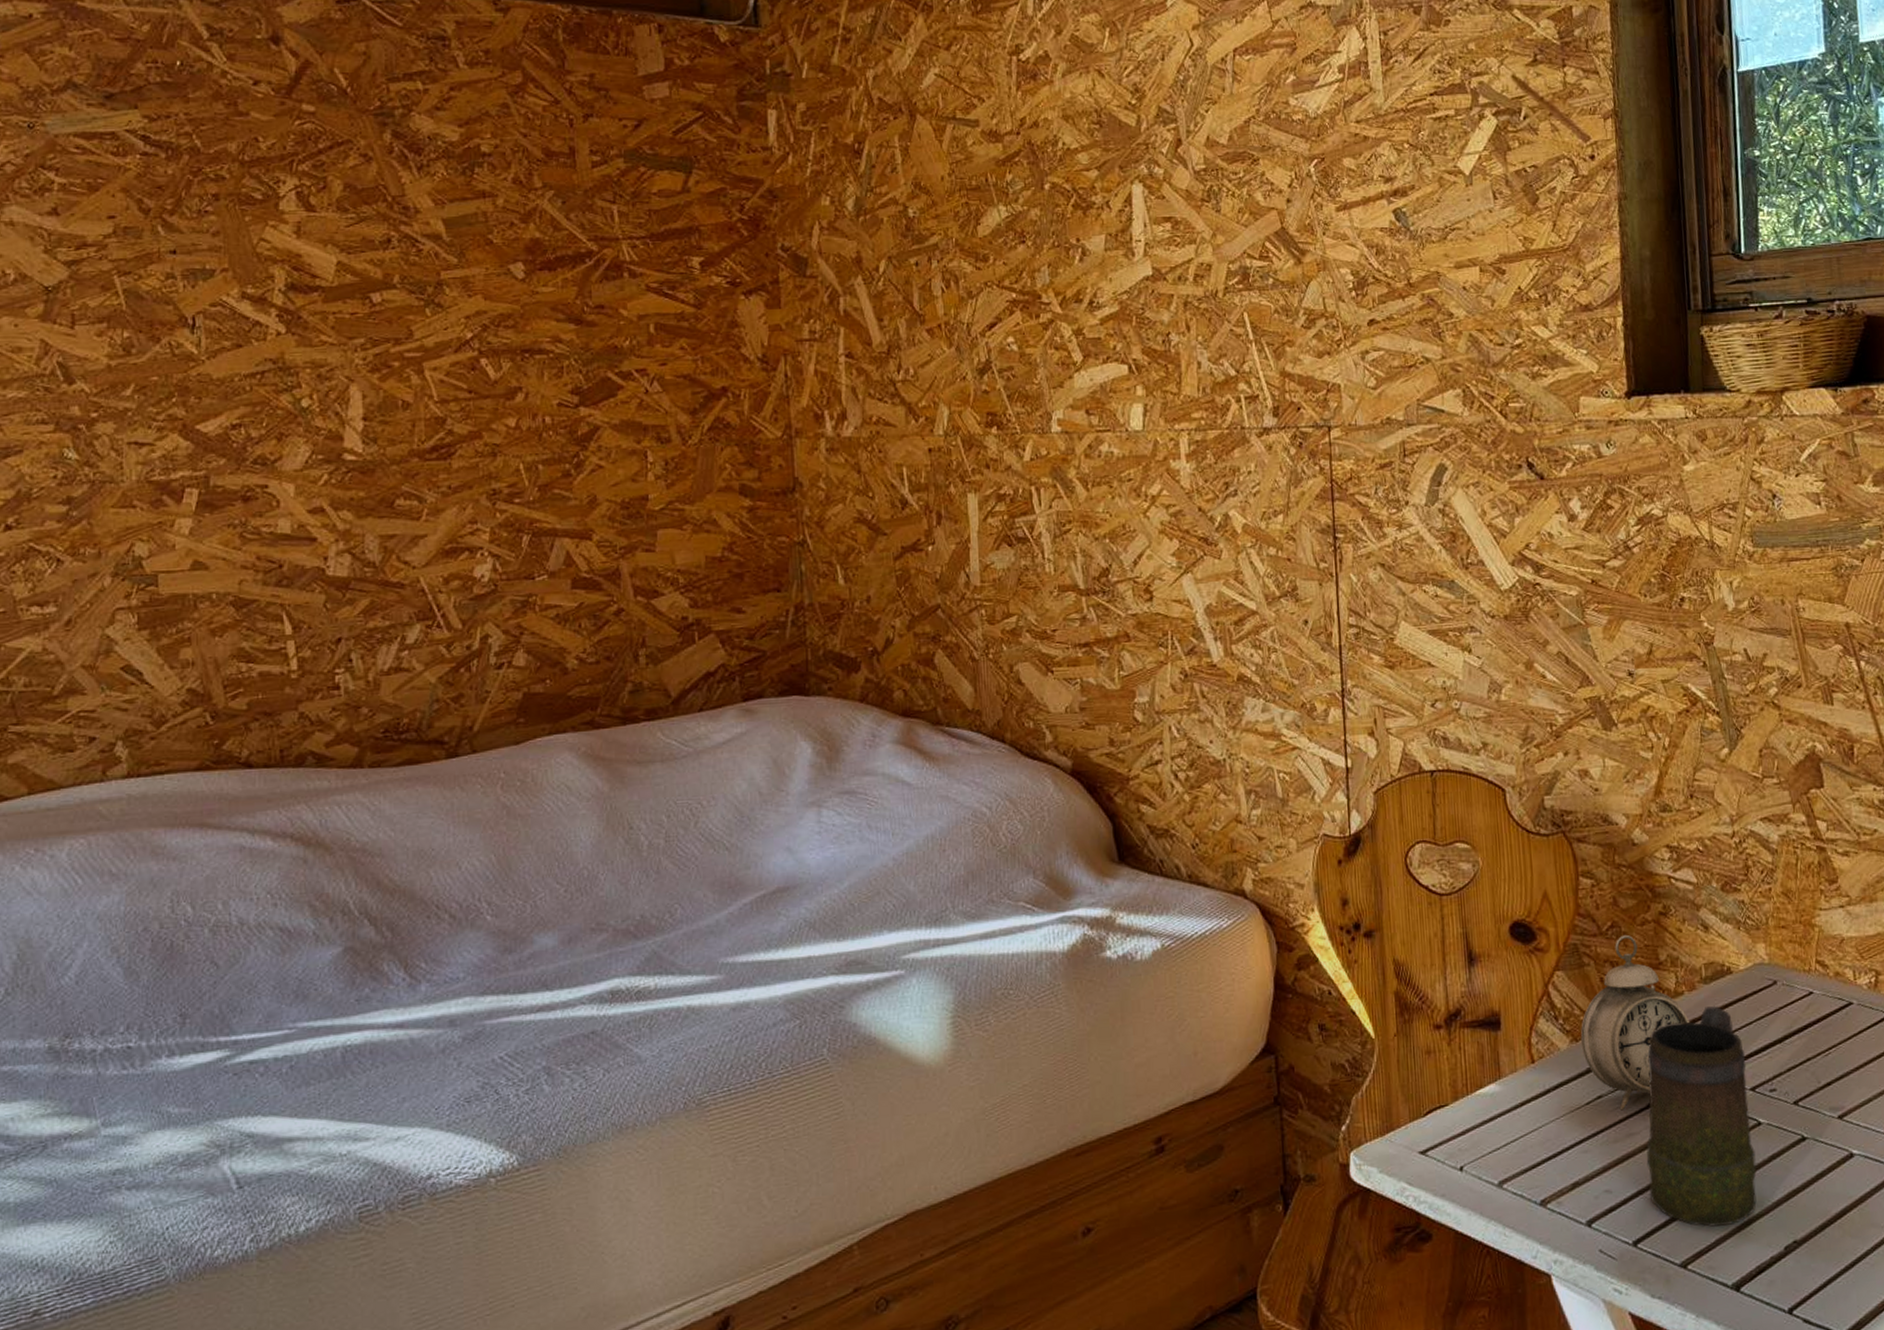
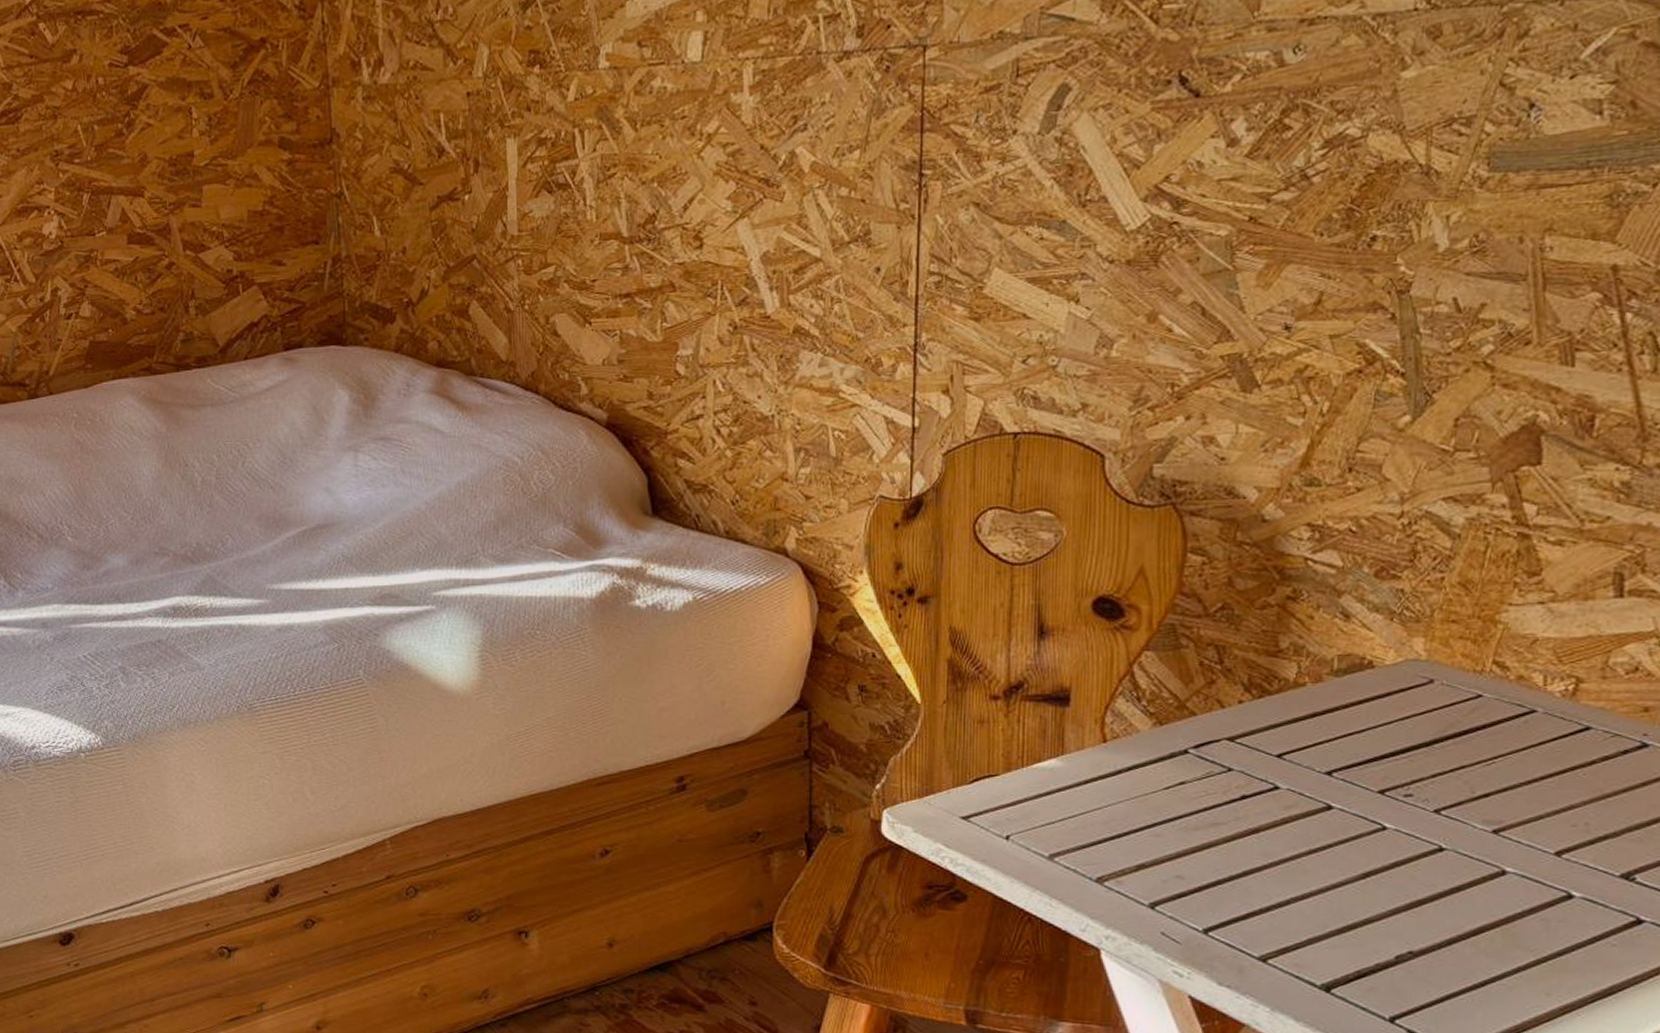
alarm clock: present [1580,934,1690,1111] -> none [1166,618,1309,799]
mug: present [1646,1005,1757,1228] -> none [1230,700,1378,926]

